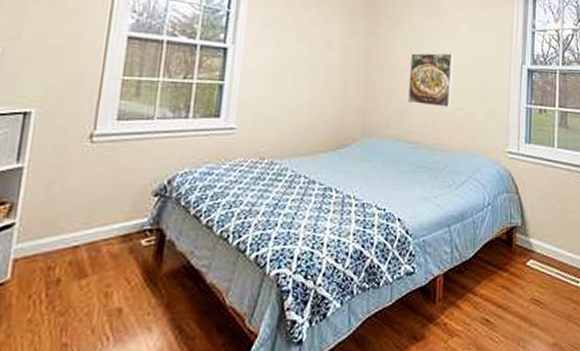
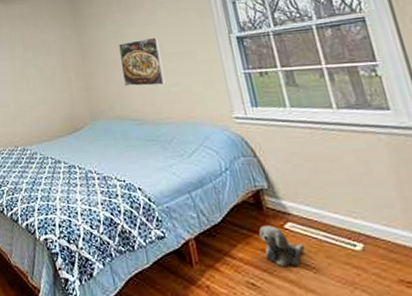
plush toy: none [503,263,538,303] -> present [259,226,305,268]

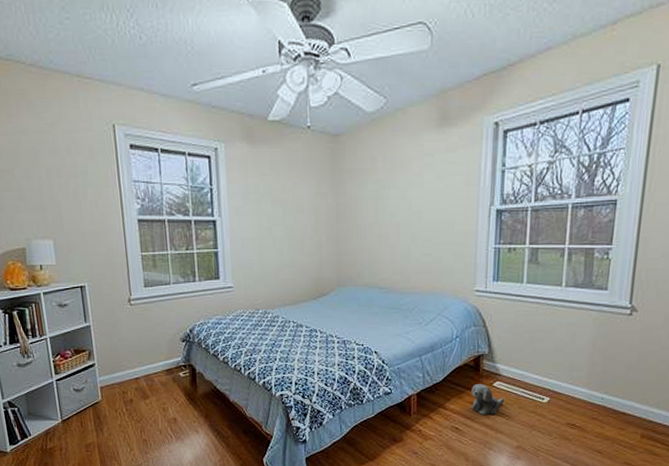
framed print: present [119,37,166,87] -> none [377,202,420,254]

